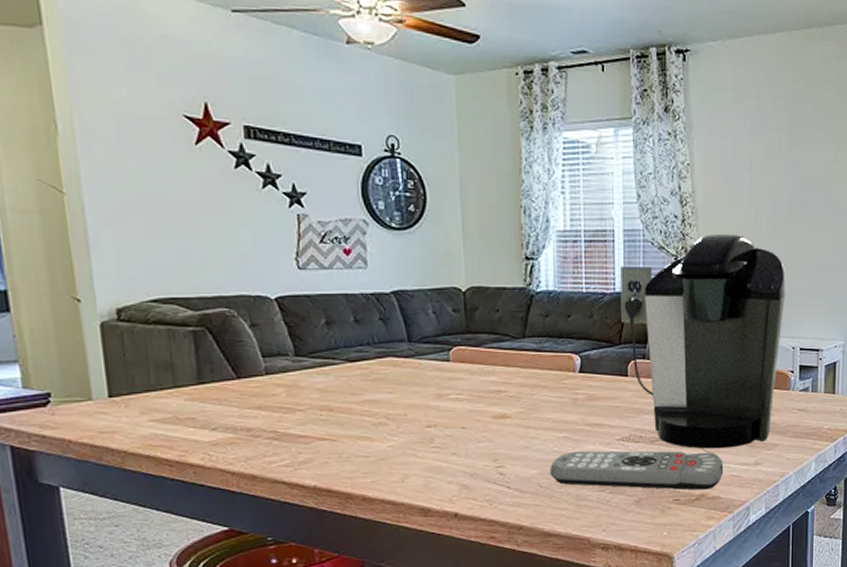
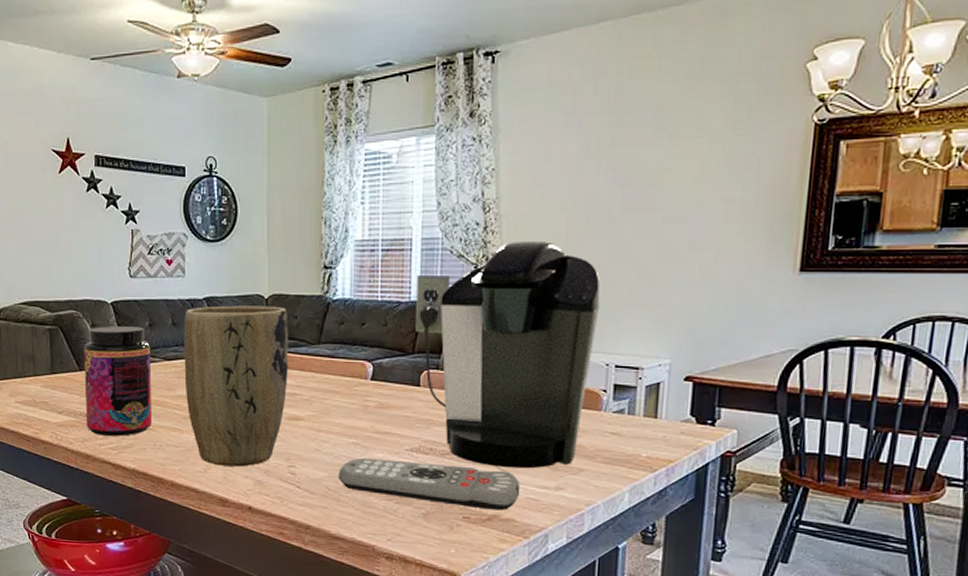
jar: none [242,325,335,452] -> present [84,326,152,436]
plant pot: none [368,299,492,473] -> present [183,305,289,467]

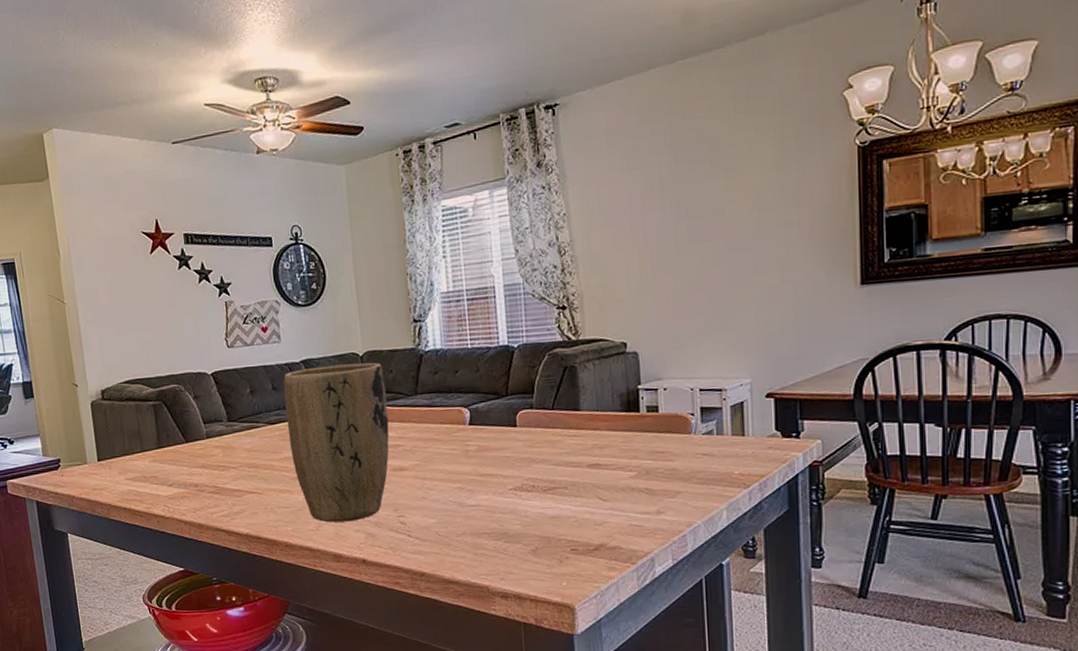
jar: present [84,326,152,436] -> none [188,394,261,504]
remote control: present [339,457,519,511] -> none [447,500,622,540]
coffee maker: present [416,242,601,469] -> none [503,278,679,498]

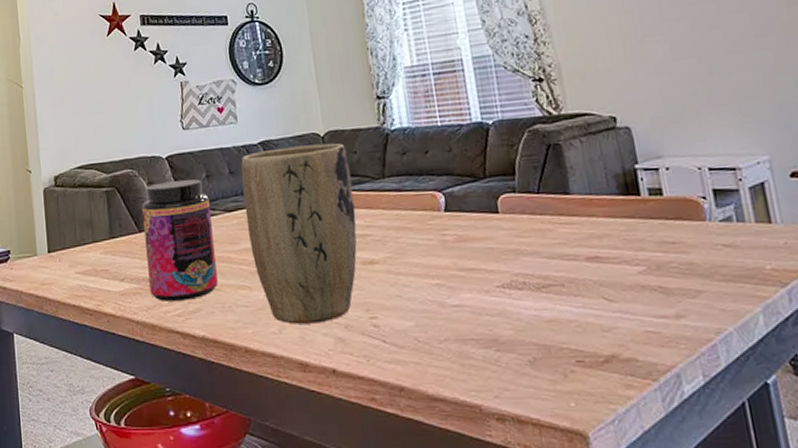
jar: none [188,394,261,504] -> present [142,179,218,301]

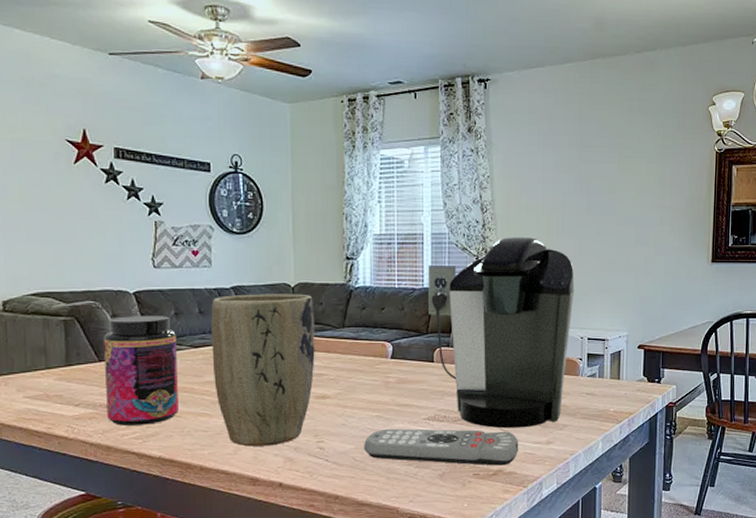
remote control: none [426,299,635,350] -> present [364,428,518,466]
coffee maker: none [474,46,689,298] -> present [429,237,575,429]

